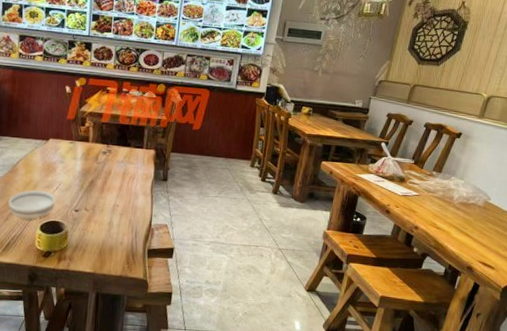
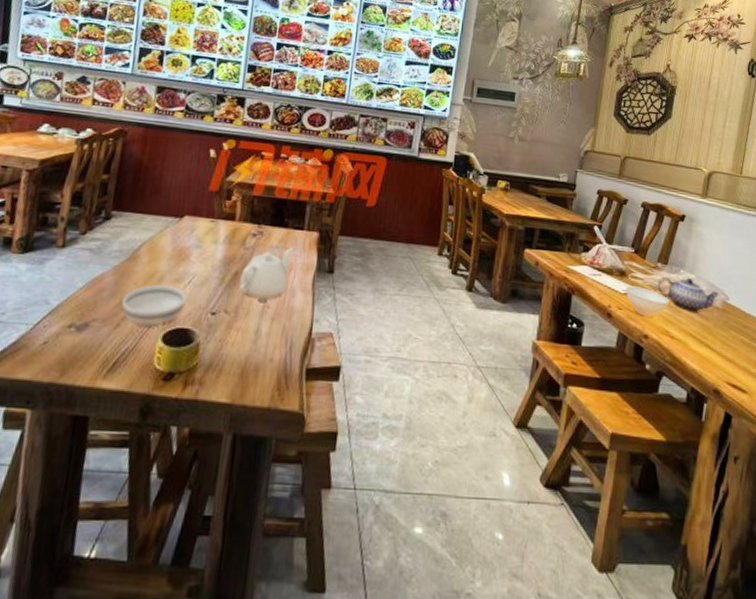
teapot: none [95,162,136,203] -> present [239,247,294,304]
bowl: none [403,189,439,214] -> present [625,286,669,318]
teapot: none [430,183,483,209] -> present [657,277,720,312]

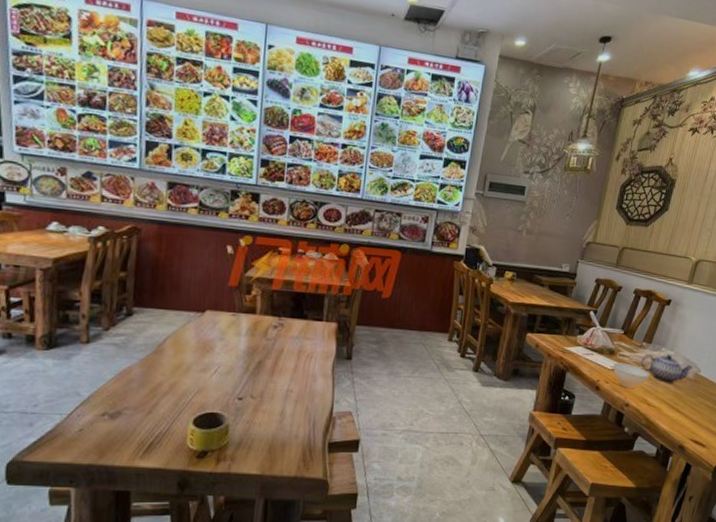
bowl: present [121,284,188,326] -> none [151,375,215,412]
teapot: present [239,247,294,304] -> none [263,338,314,388]

